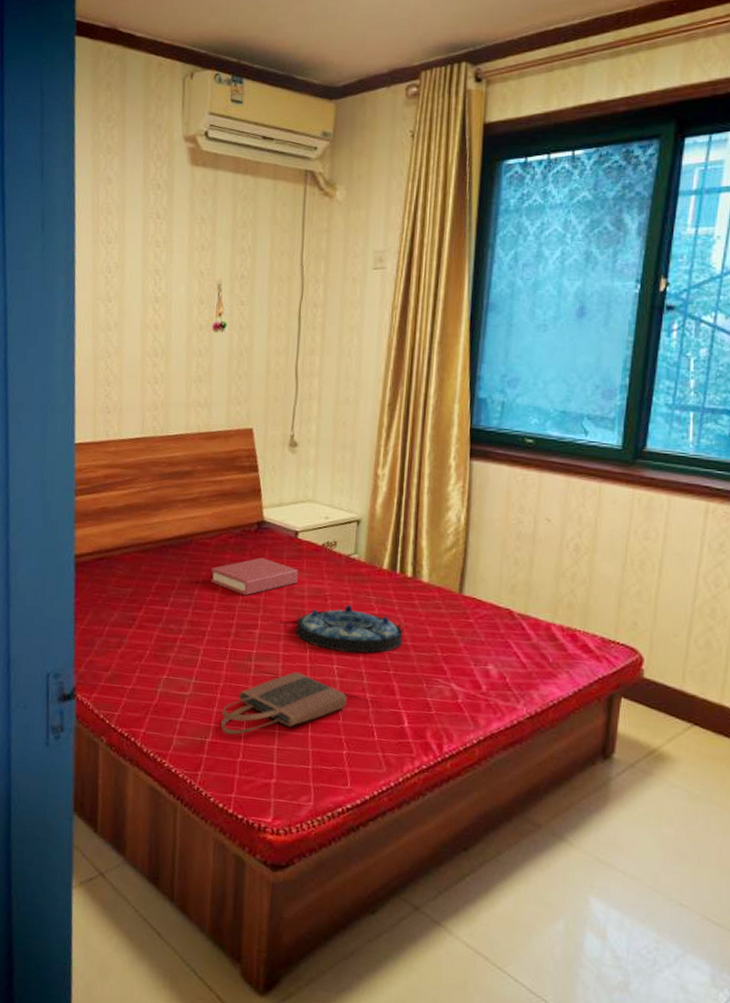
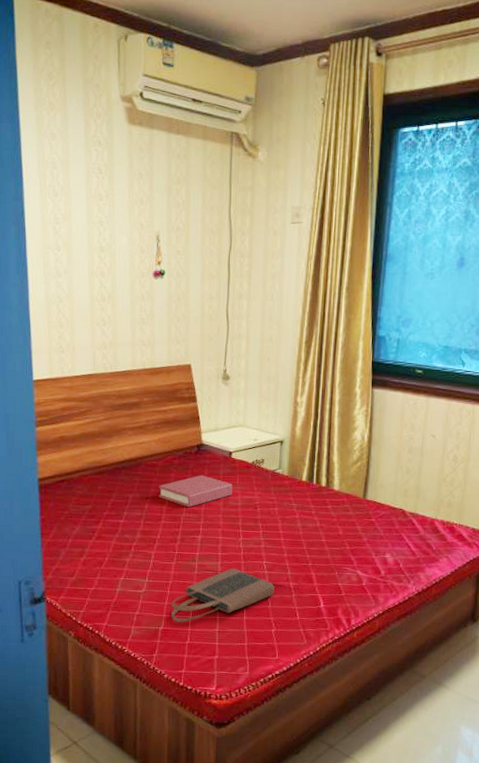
serving tray: present [295,605,405,654] -> none [231,512,321,551]

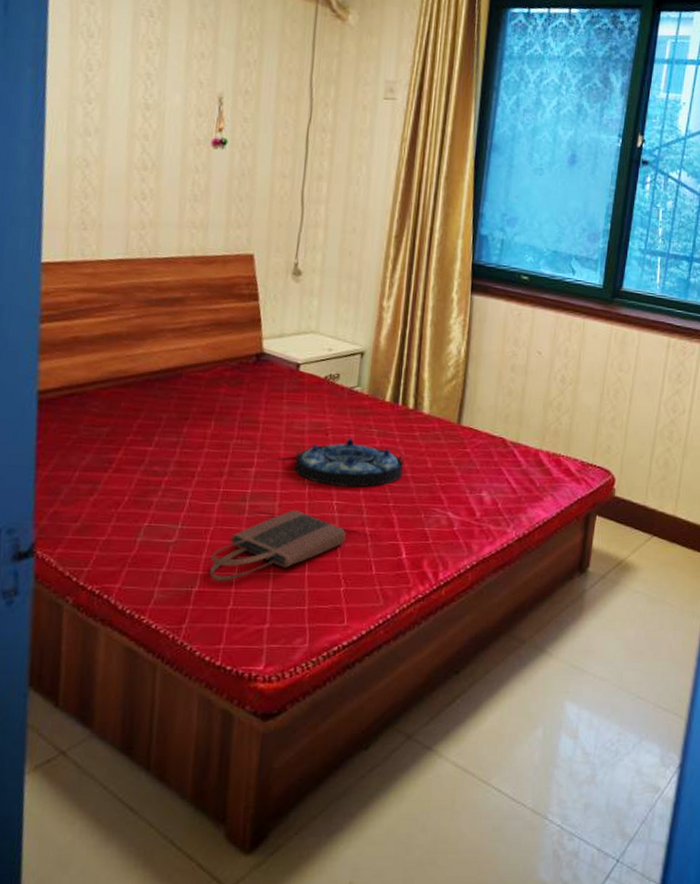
hardback book: present [159,475,233,508] -> none [202,391,299,432]
serving tray: none [231,512,321,551] -> present [294,439,406,488]

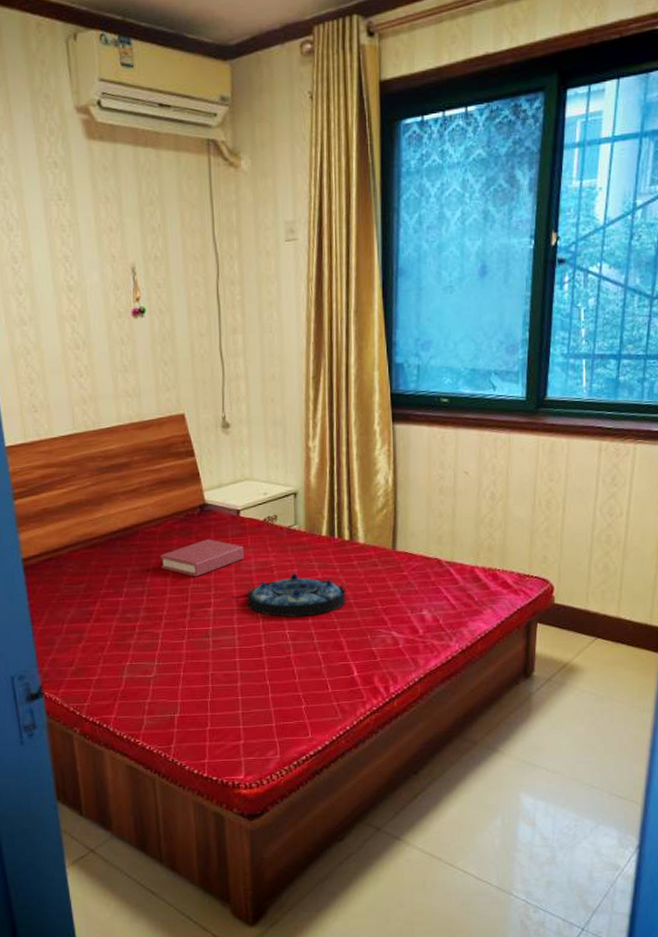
hardback book: none [202,391,299,432] -> present [161,539,244,577]
tote bag: present [210,510,346,581] -> none [187,641,301,707]

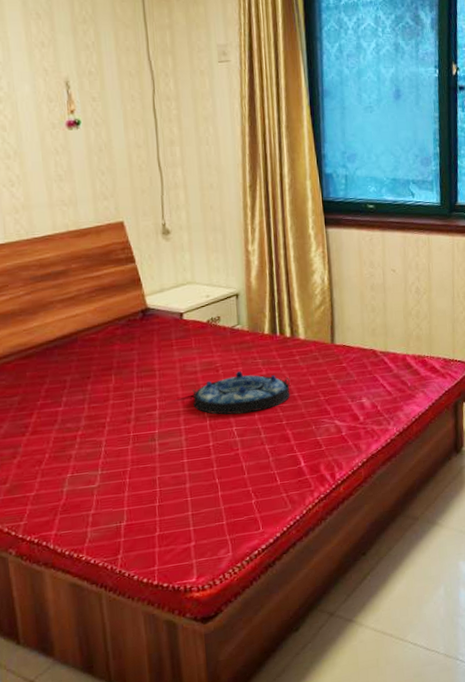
hardback book: present [161,539,244,577] -> none [102,342,189,382]

